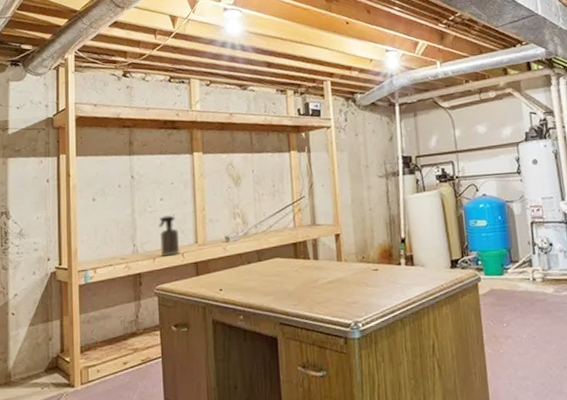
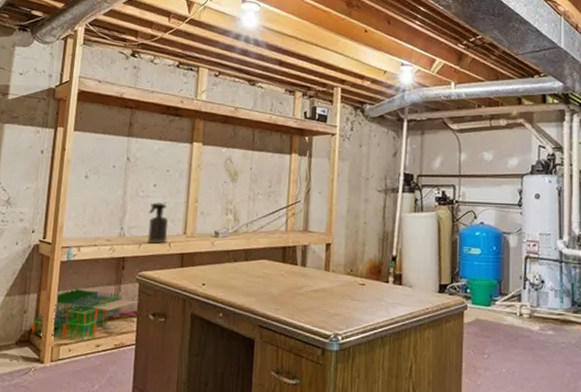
plastic crate: none [59,309,160,362] -> present [32,288,139,342]

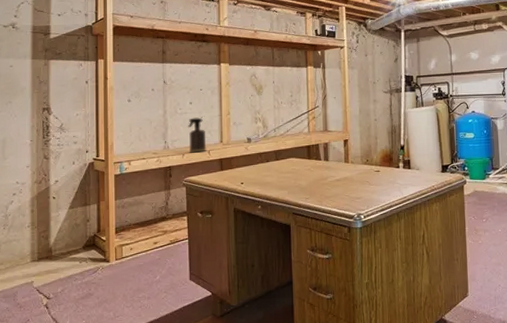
plastic crate: present [32,288,139,342] -> none [96,196,187,241]

